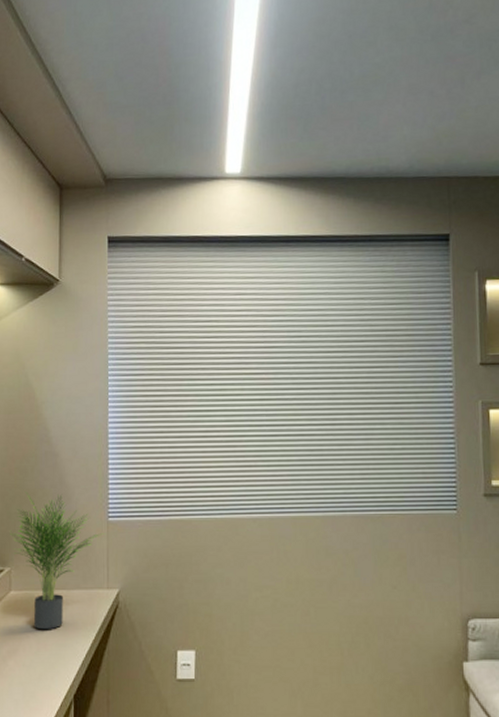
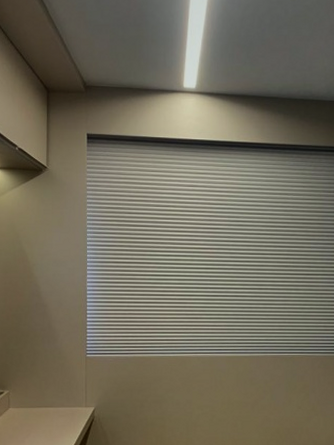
potted plant: present [9,493,103,630] -> none [8,334,82,437]

